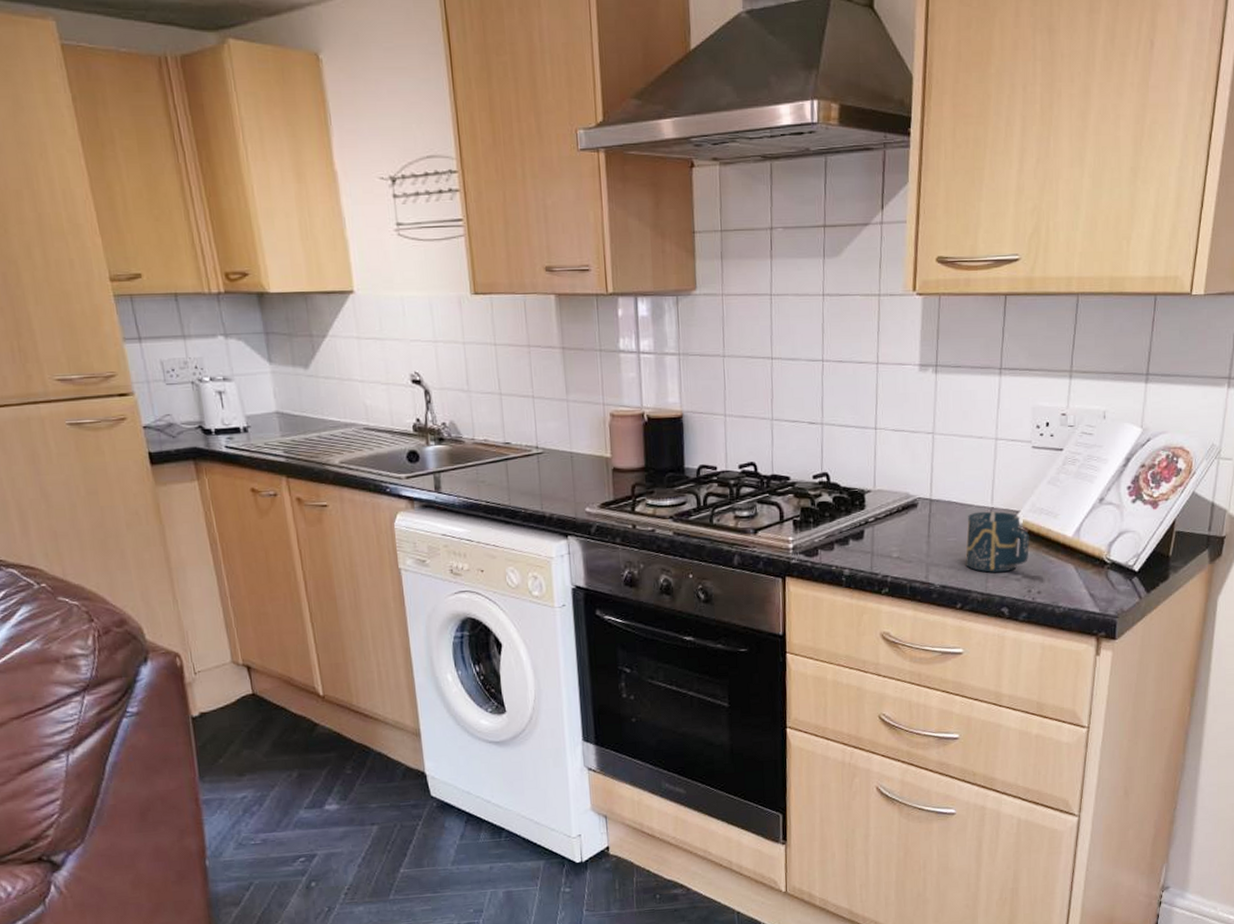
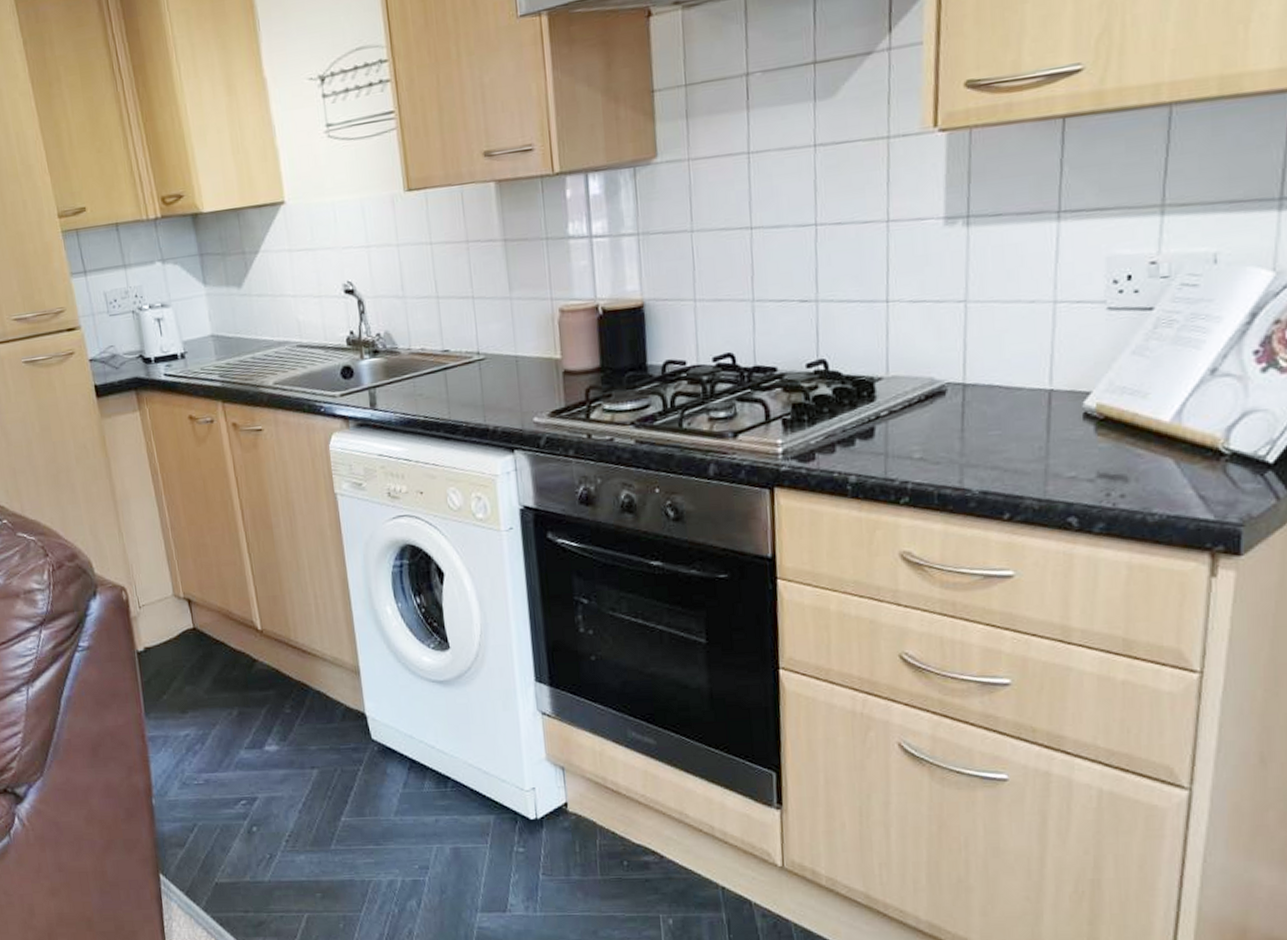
cup: present [965,511,1029,573] -> none [1014,394,1107,473]

